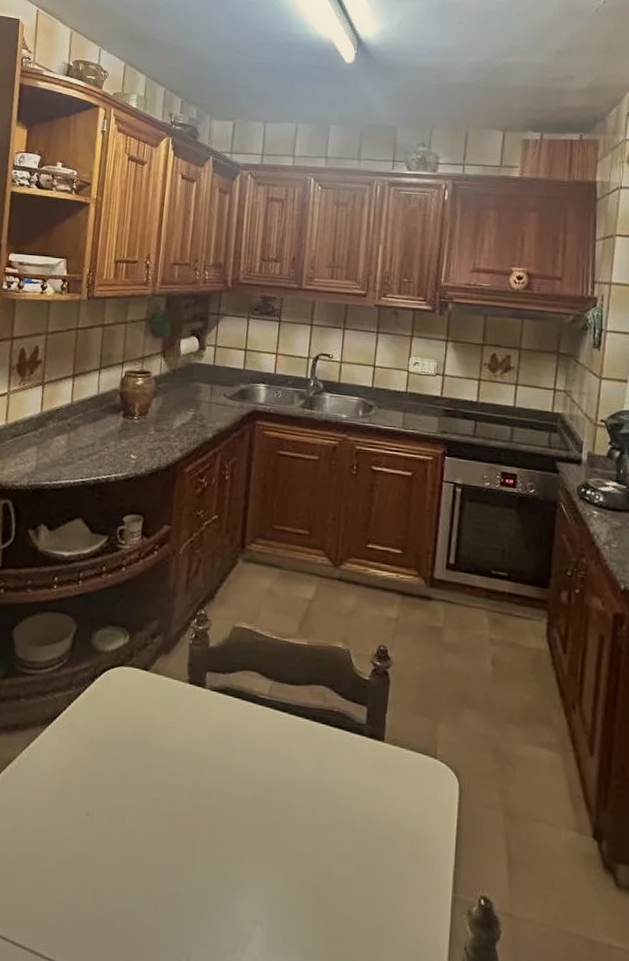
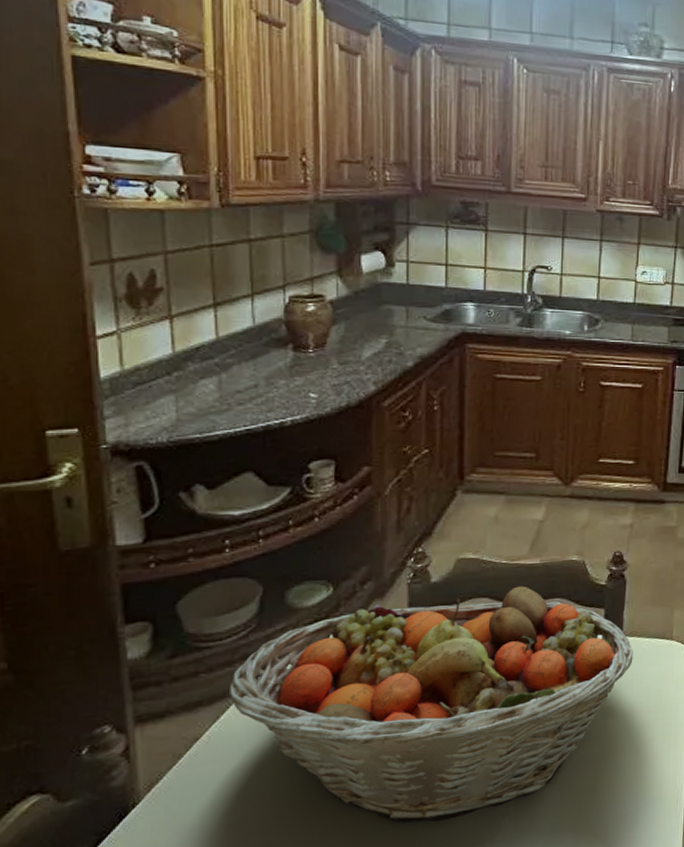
fruit basket: none [39,660,395,911] -> present [228,586,633,822]

